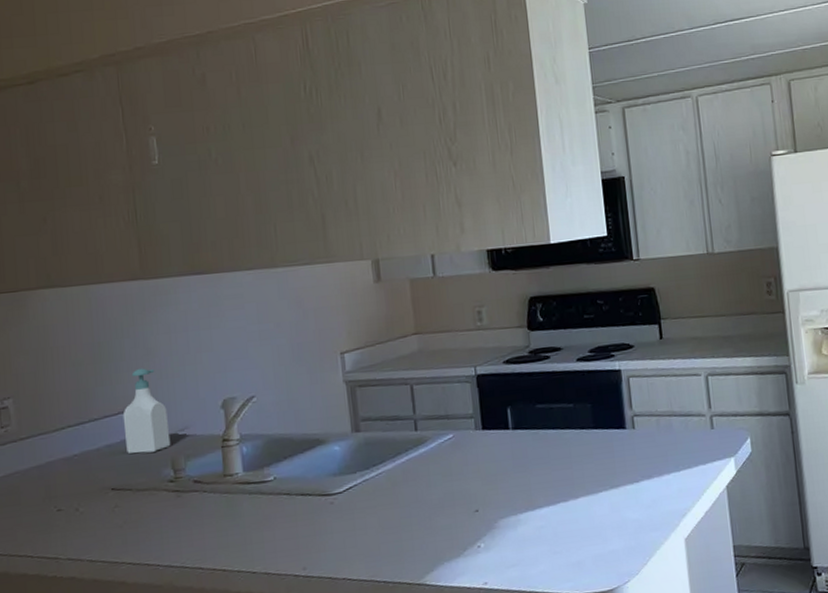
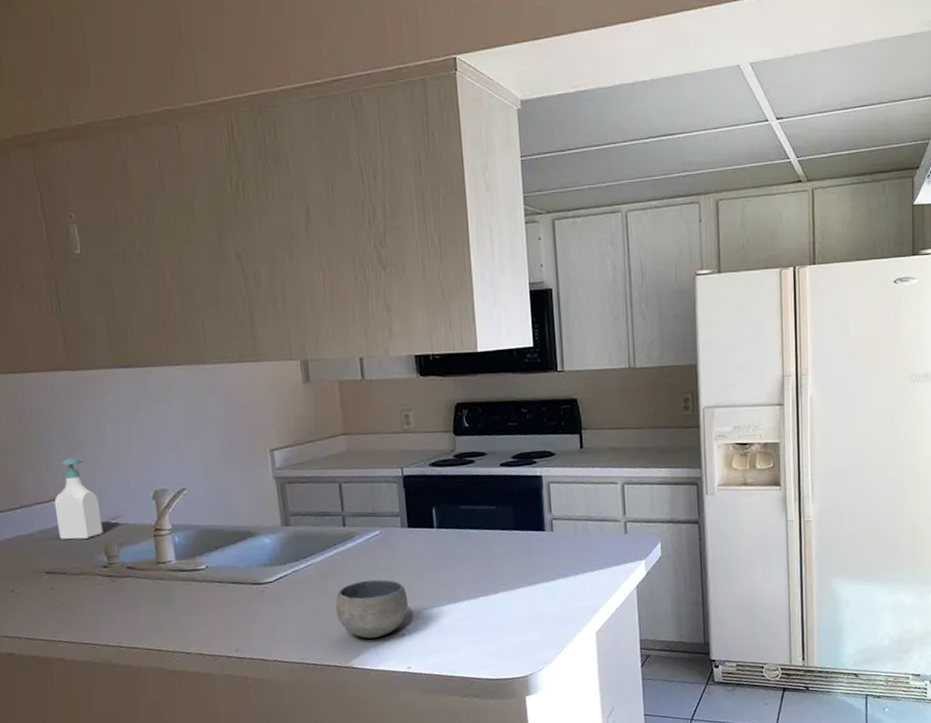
bowl: none [407,486,484,552] -> present [335,579,409,639]

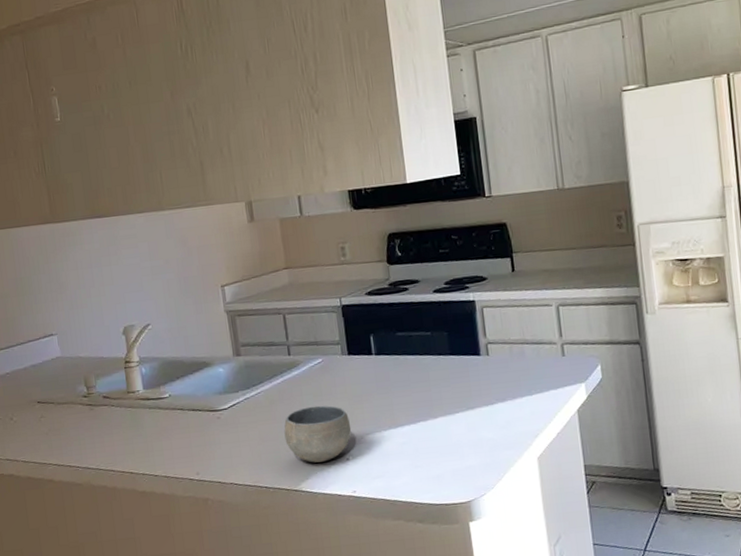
soap bottle: present [54,457,104,540] -> none [43,299,83,373]

